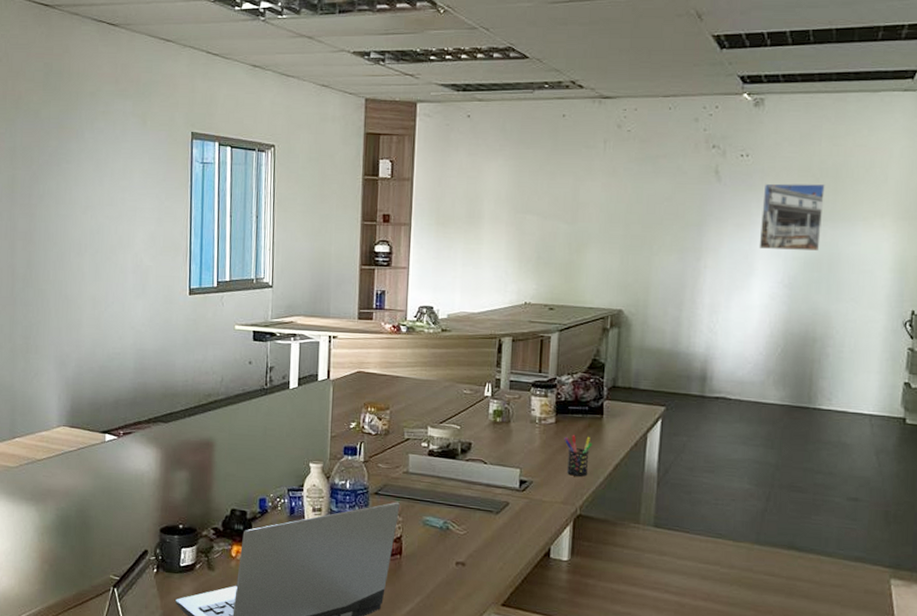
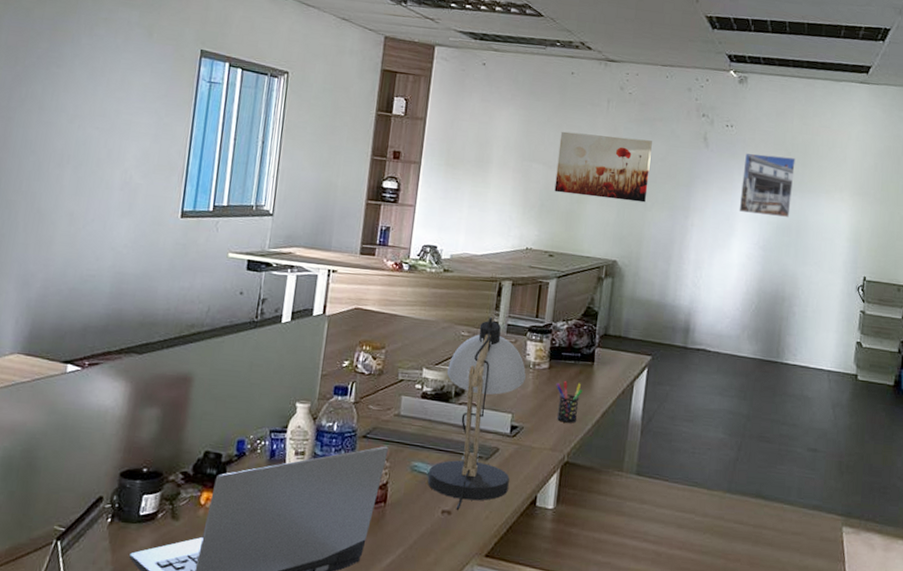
desk lamp: none [439,374,532,561] -> present [427,317,526,510]
wall art: none [551,178,656,247] -> present [554,131,652,203]

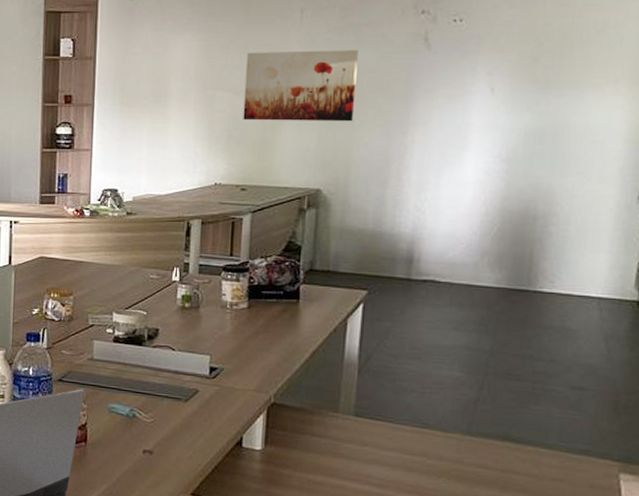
desk lamp: present [427,317,526,510] -> none [126,258,223,450]
pen holder: present [556,381,583,423] -> none [257,321,288,364]
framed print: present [739,152,795,217] -> none [473,49,550,121]

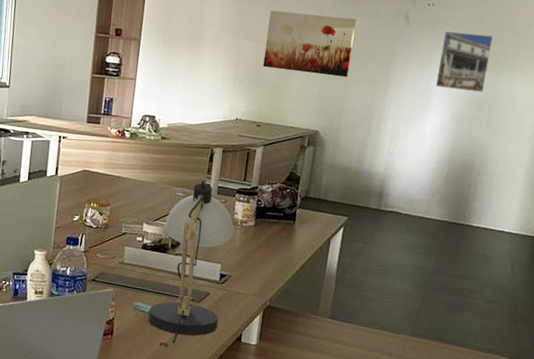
desk lamp: none [126,258,223,450] -> present [147,180,234,343]
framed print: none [473,49,550,121] -> present [435,30,493,92]

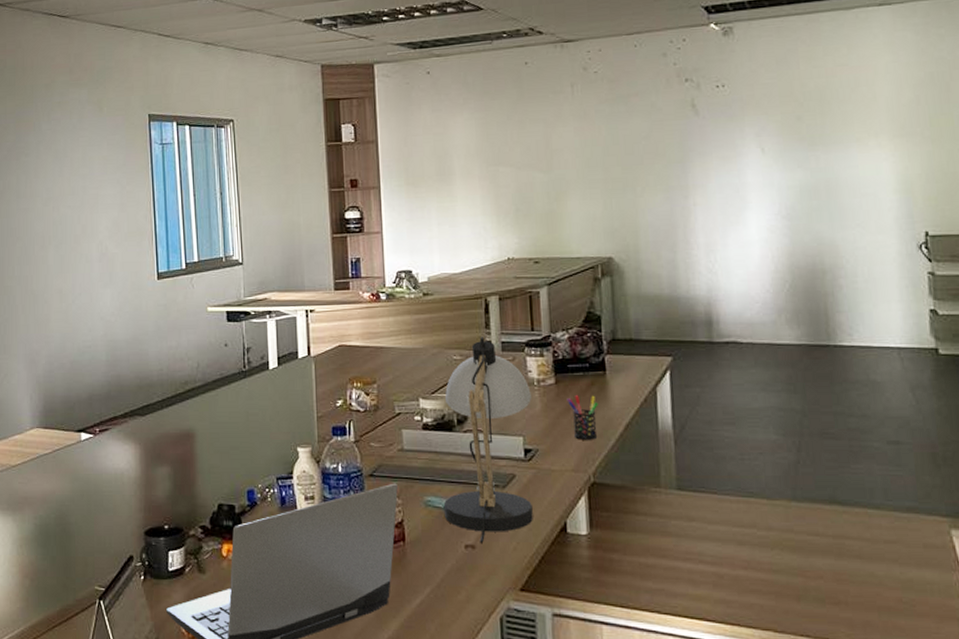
pen holder: none [261,237,285,274] -> present [566,395,598,440]
wall art: present [263,10,356,78] -> none [524,119,635,194]
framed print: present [435,30,493,92] -> none [745,108,815,180]

